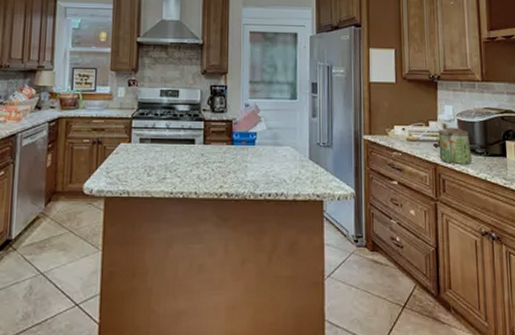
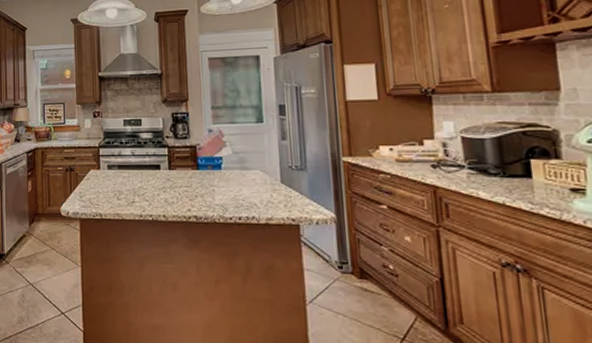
canister: present [438,128,472,166] -> none [436,146,484,188]

